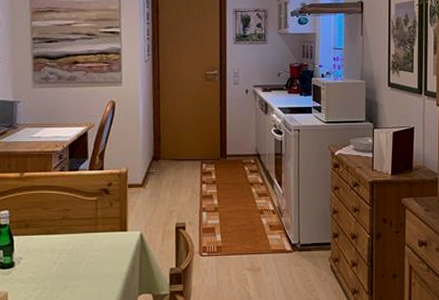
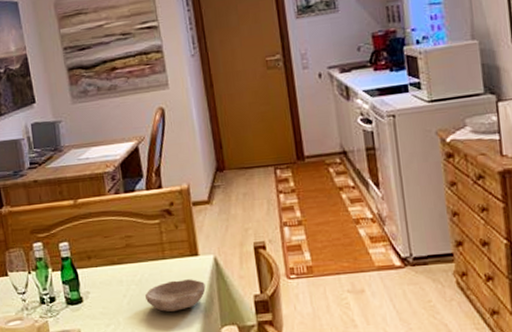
bowl: none [73,251,129,280] -> present [144,279,206,313]

